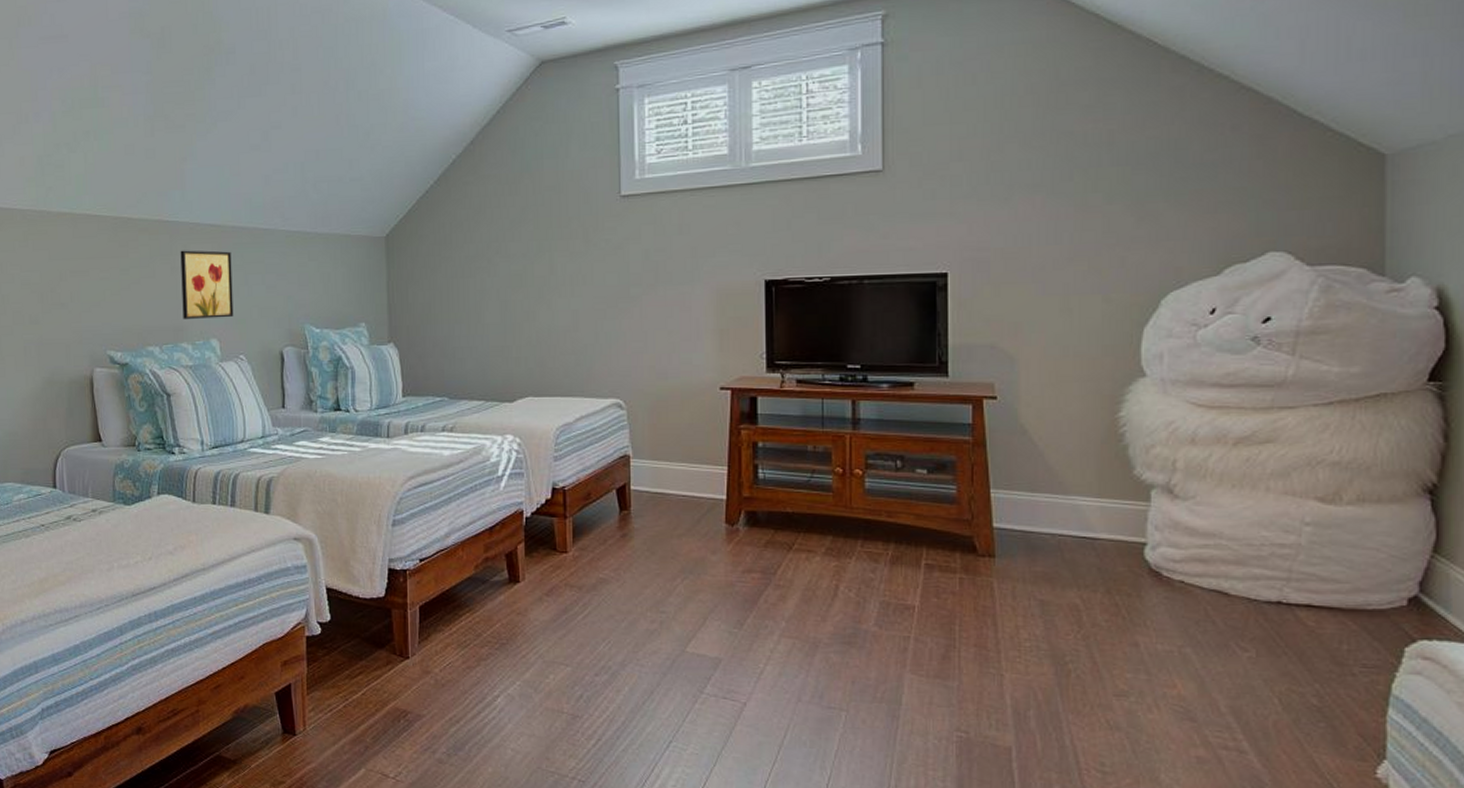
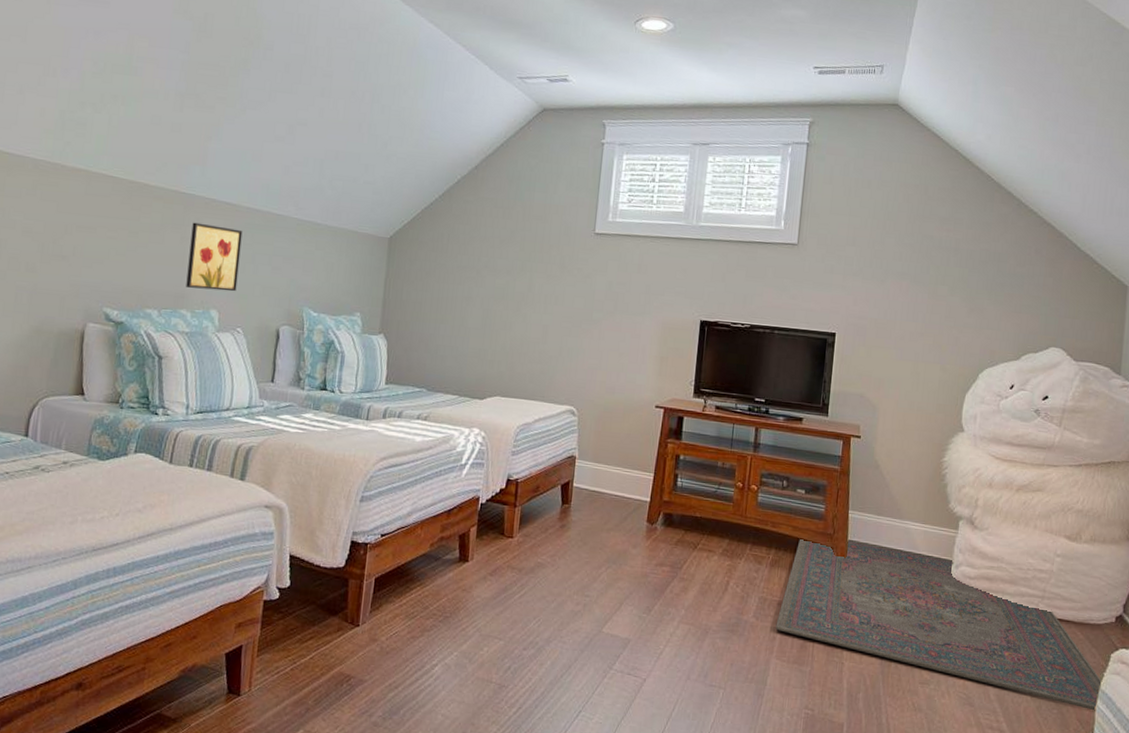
rug: none [906,524,1395,723] -> present [775,539,1103,711]

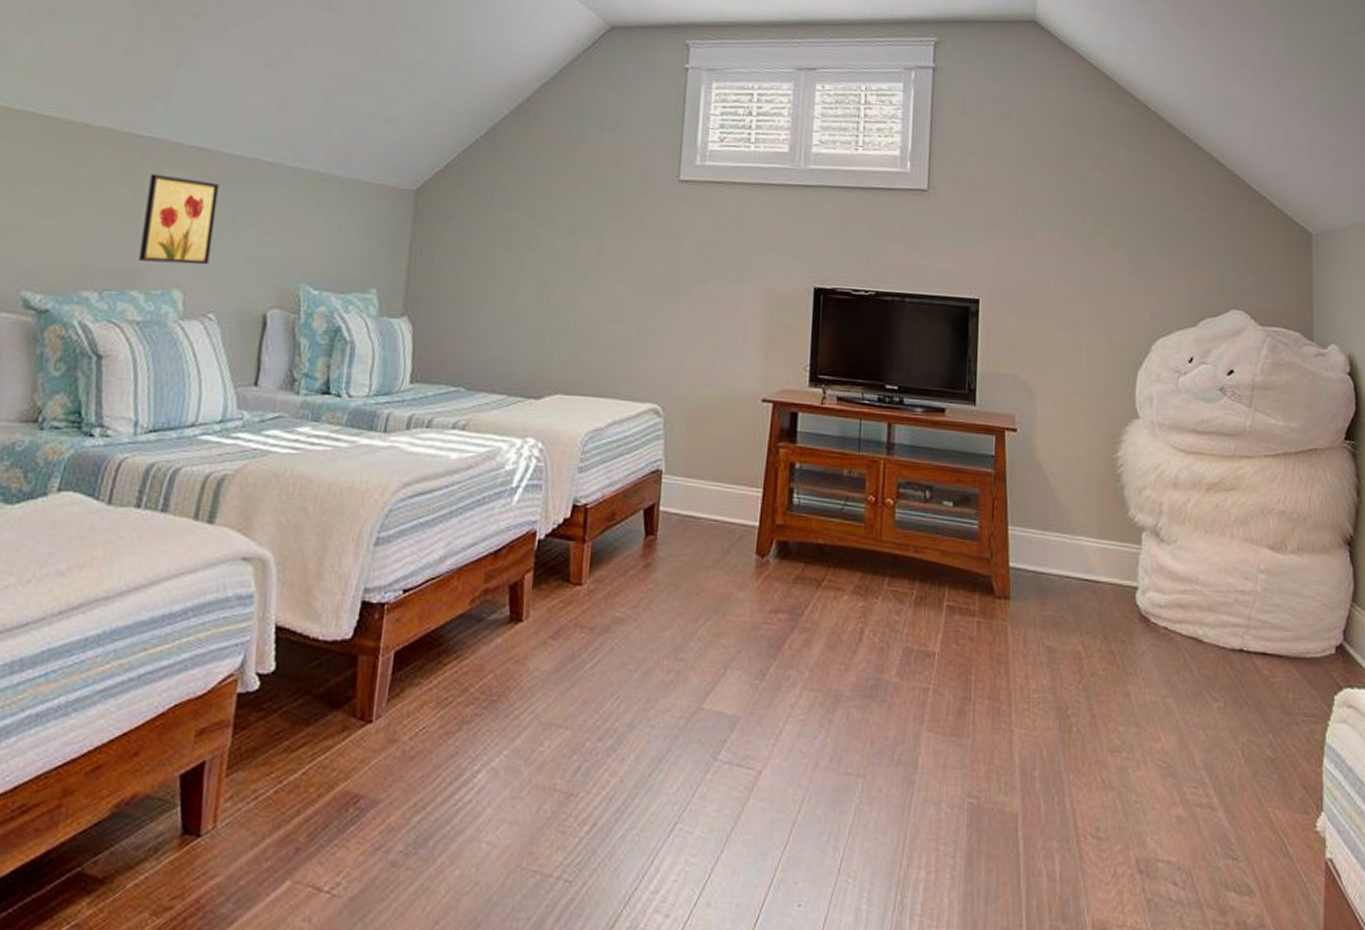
rug: present [775,539,1103,711] -> none [925,563,1328,773]

